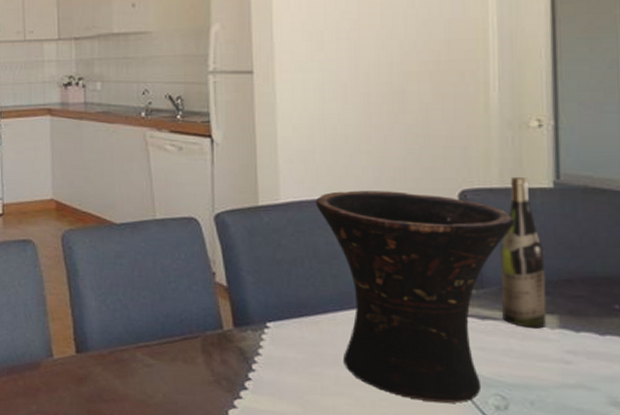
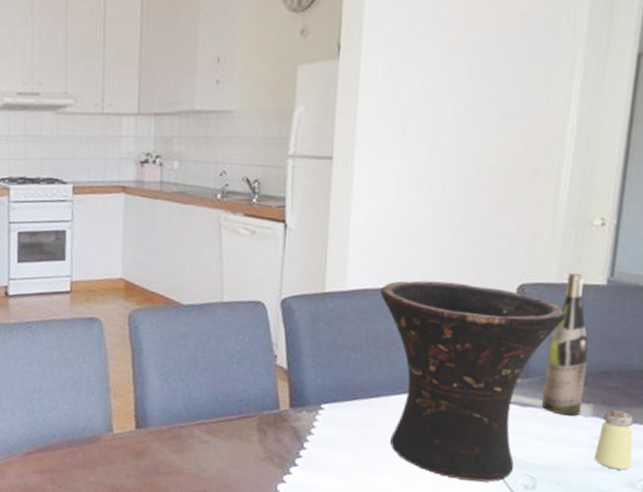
saltshaker: none [569,319,612,387] -> present [595,409,633,470]

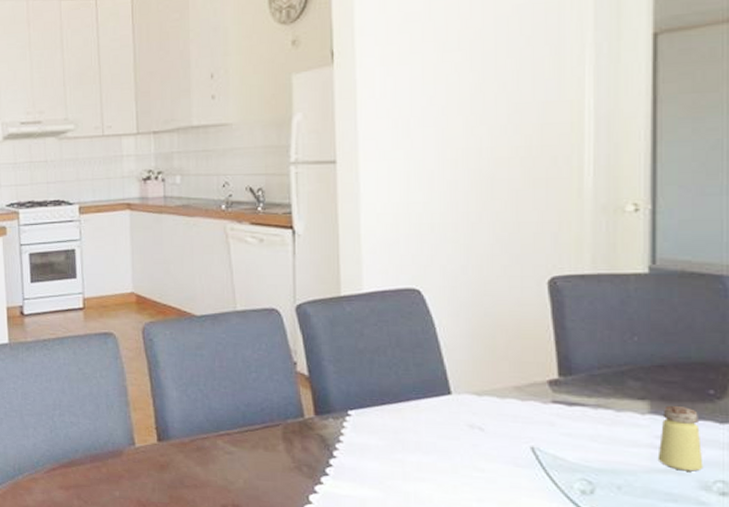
vase: present [380,280,567,482] -> none [399,279,607,488]
wine bottle: present [542,272,589,416] -> none [591,262,637,414]

